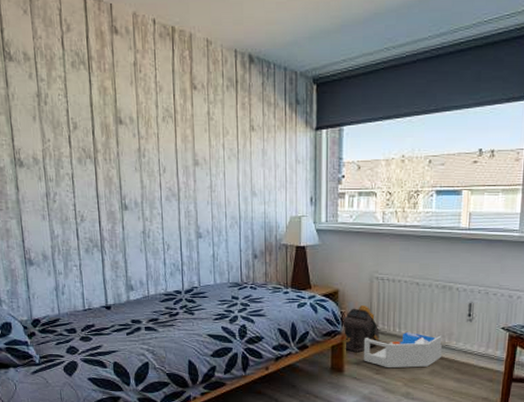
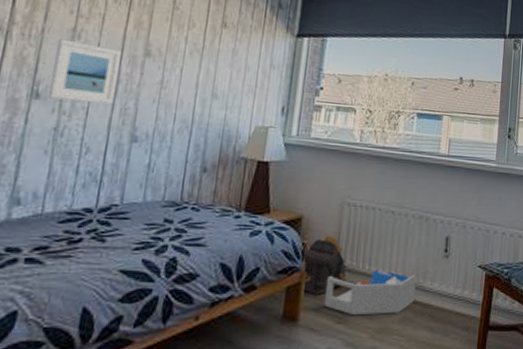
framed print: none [129,159,179,210] -> present [47,38,122,105]

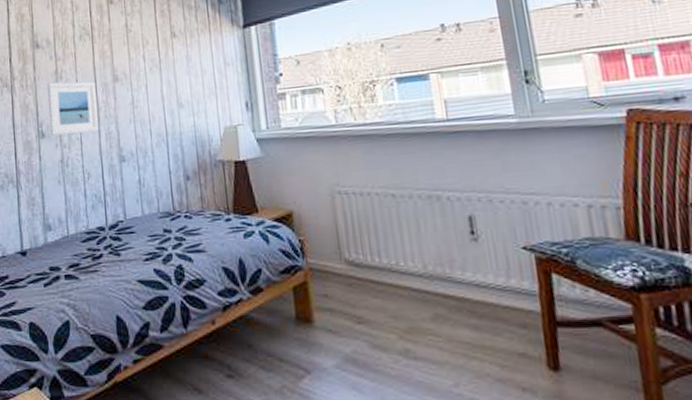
backpack: present [301,235,347,294] -> none [301,228,355,293]
storage bin: present [323,270,417,316] -> none [333,262,445,315]

